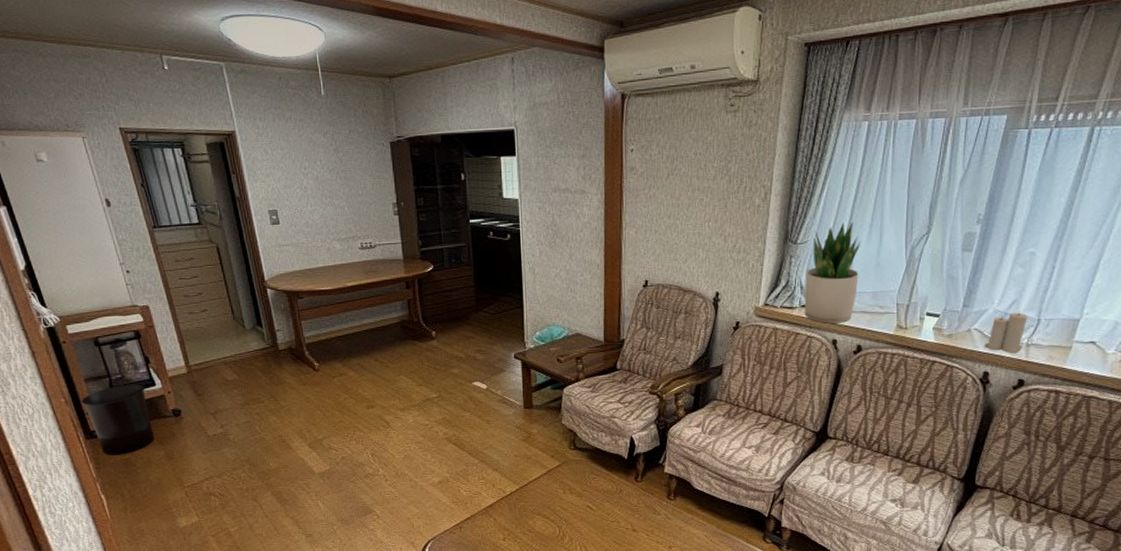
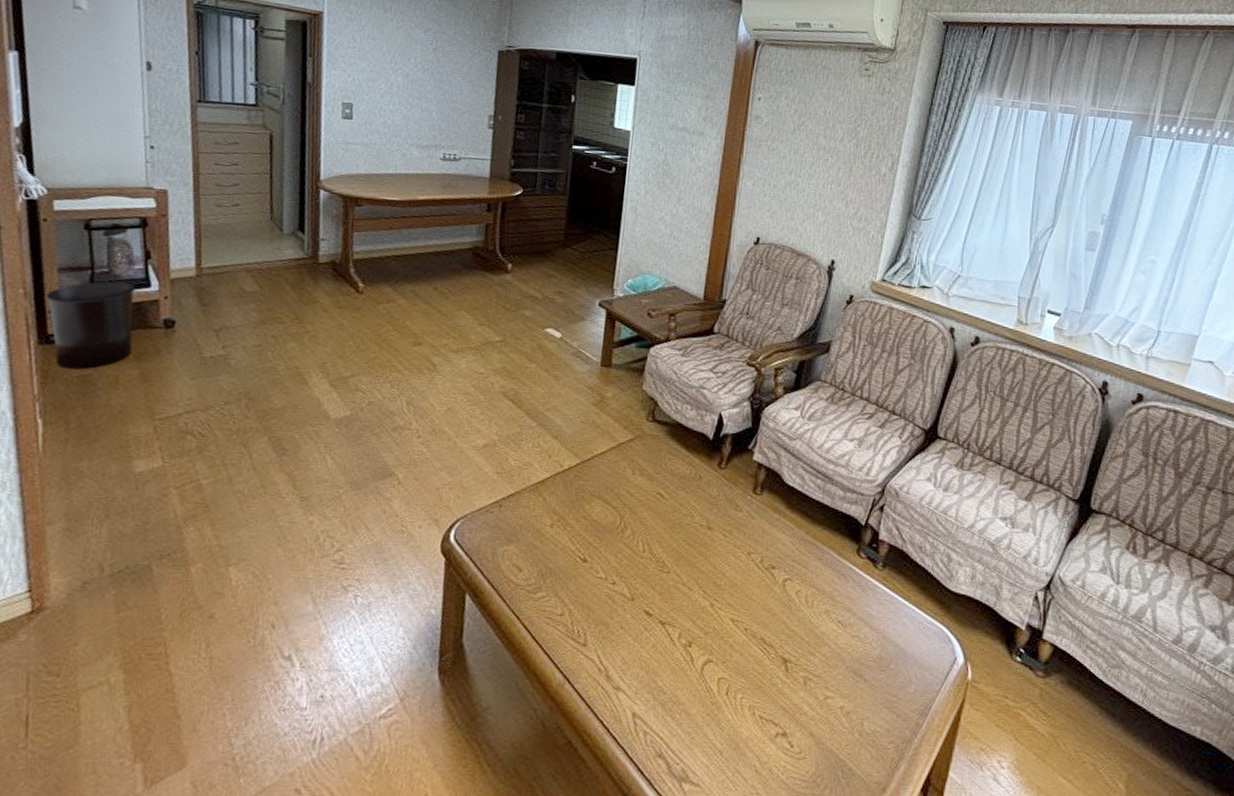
planter: present [804,222,861,324] -> none [922,204,986,310]
candle: present [984,311,1027,353] -> none [1104,320,1148,364]

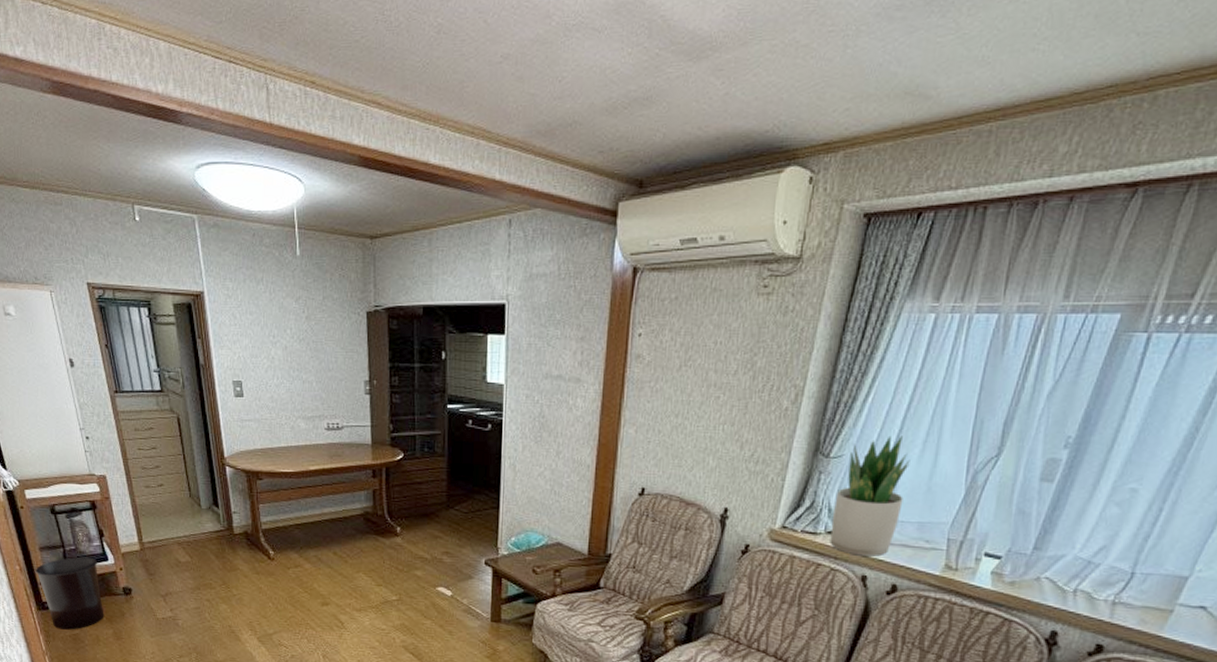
planter: none [922,204,986,310] -> present [830,435,910,557]

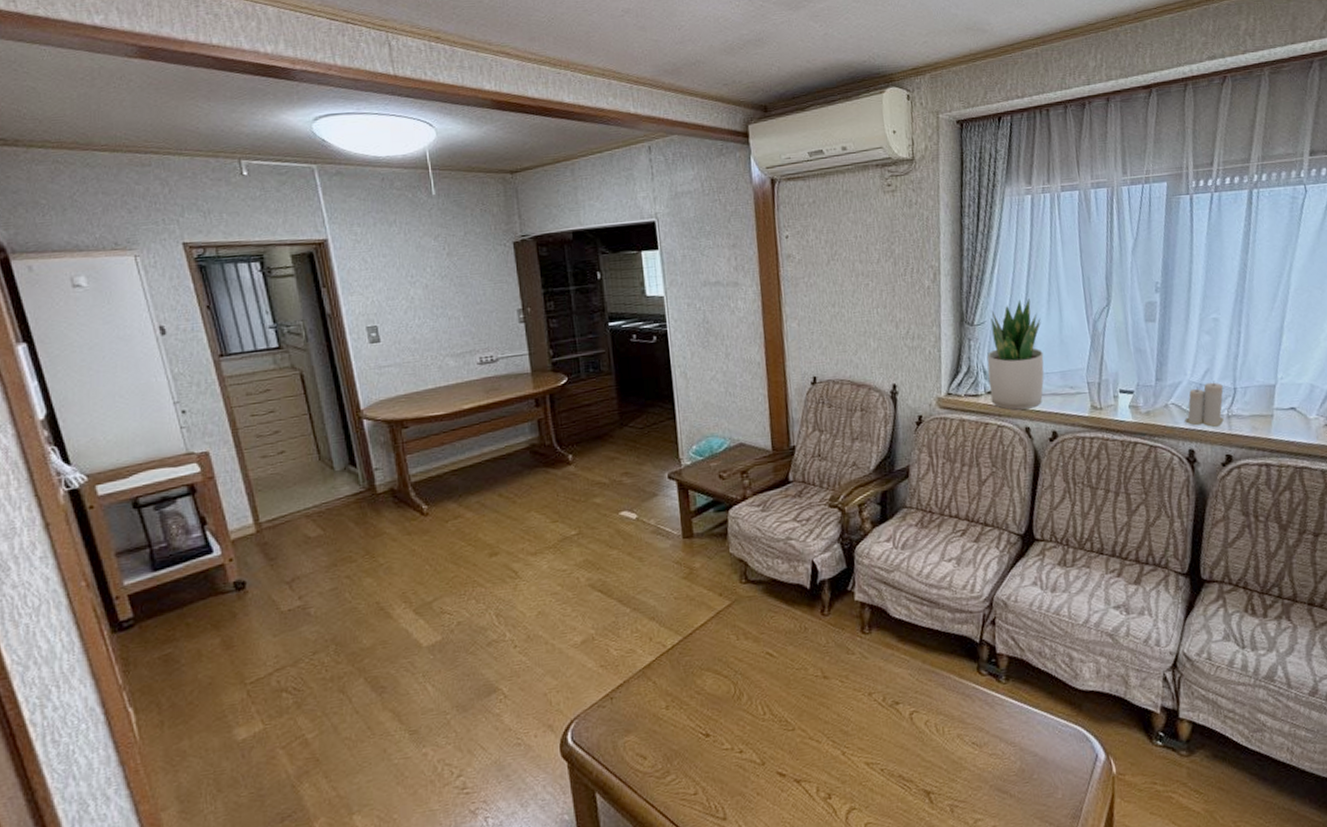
waste bin: present [35,557,104,630] -> none [109,553,208,652]
candle: none [1056,560,1118,612] -> present [1184,380,1224,427]

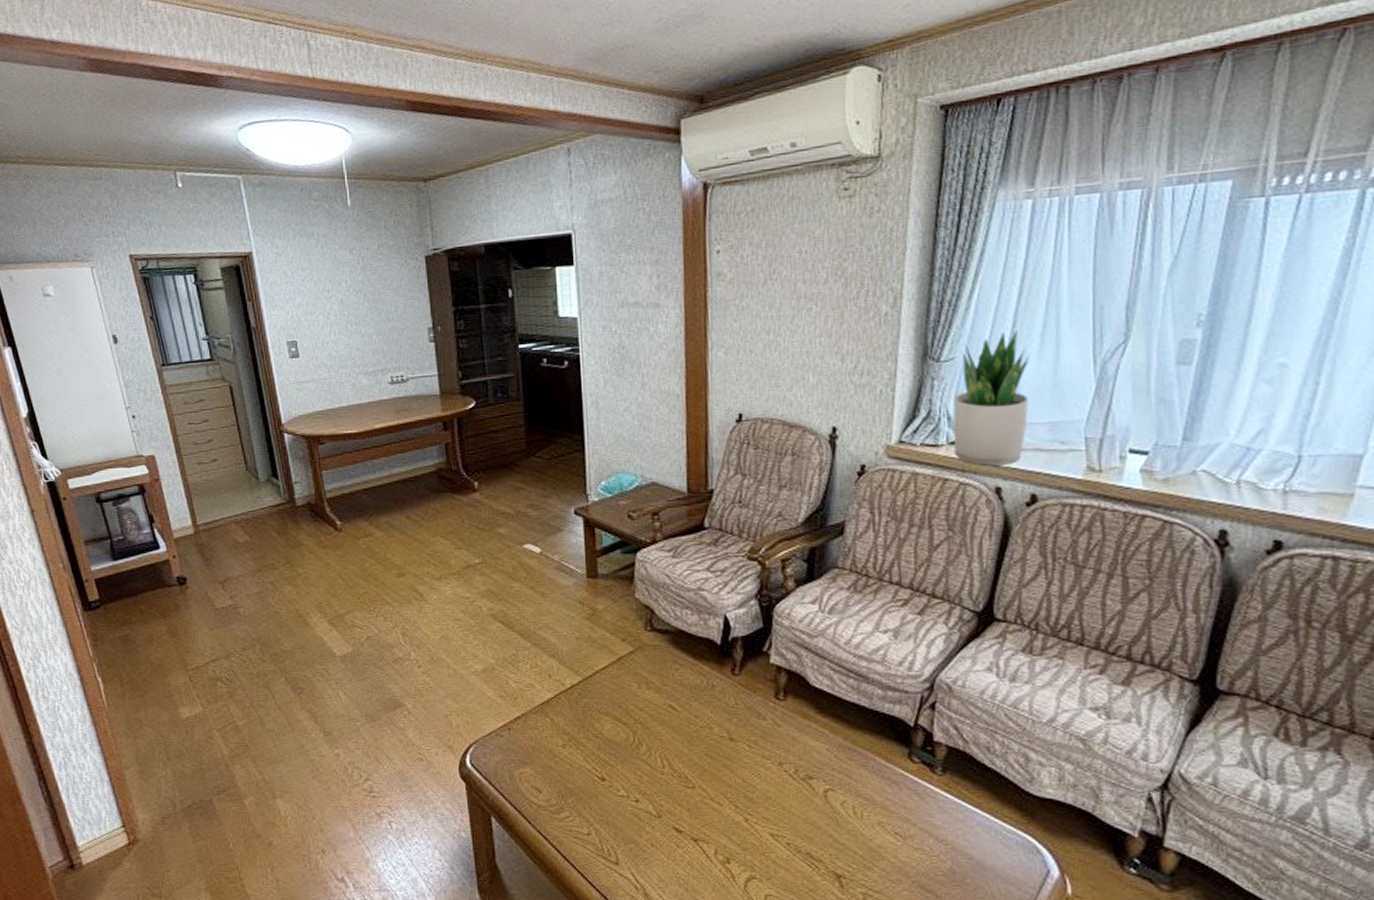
candle: present [1184,380,1224,427] -> none [1218,444,1282,504]

